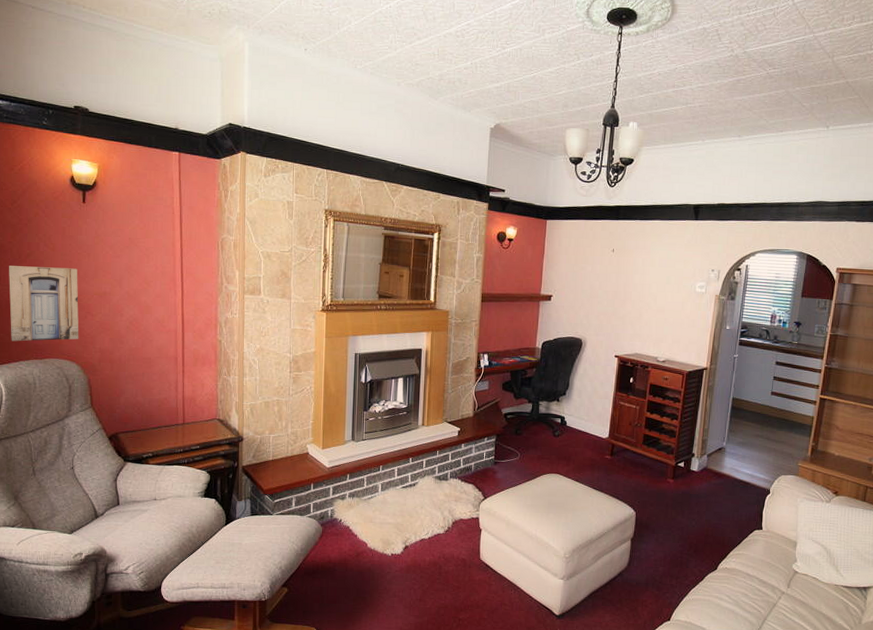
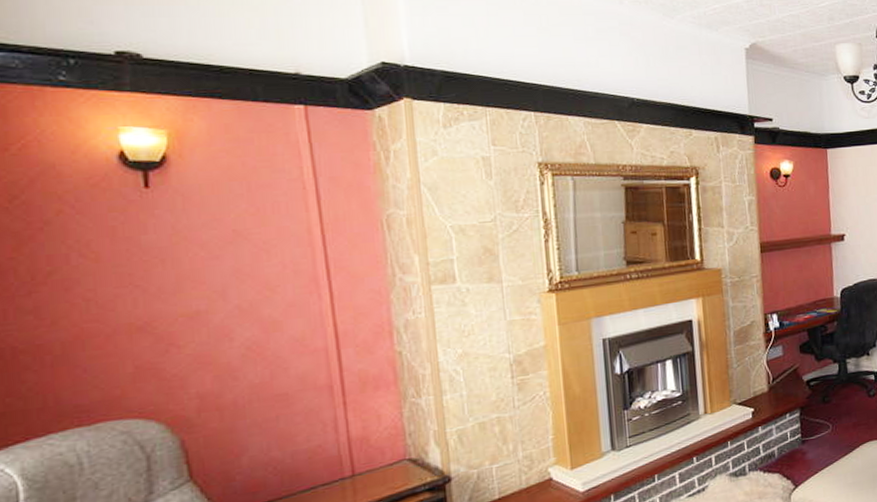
wall art: present [9,266,79,342] -> none [13,283,158,407]

